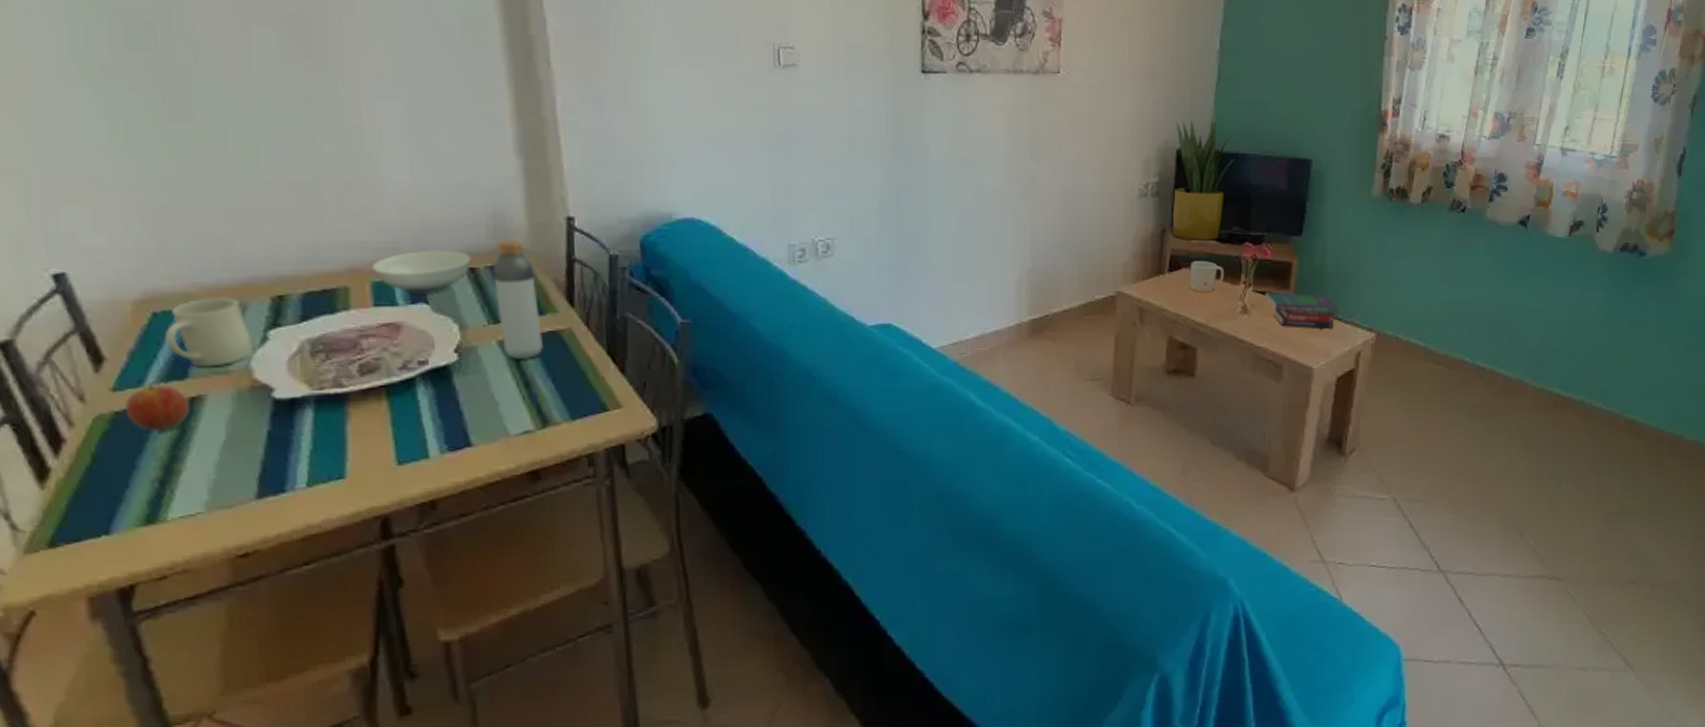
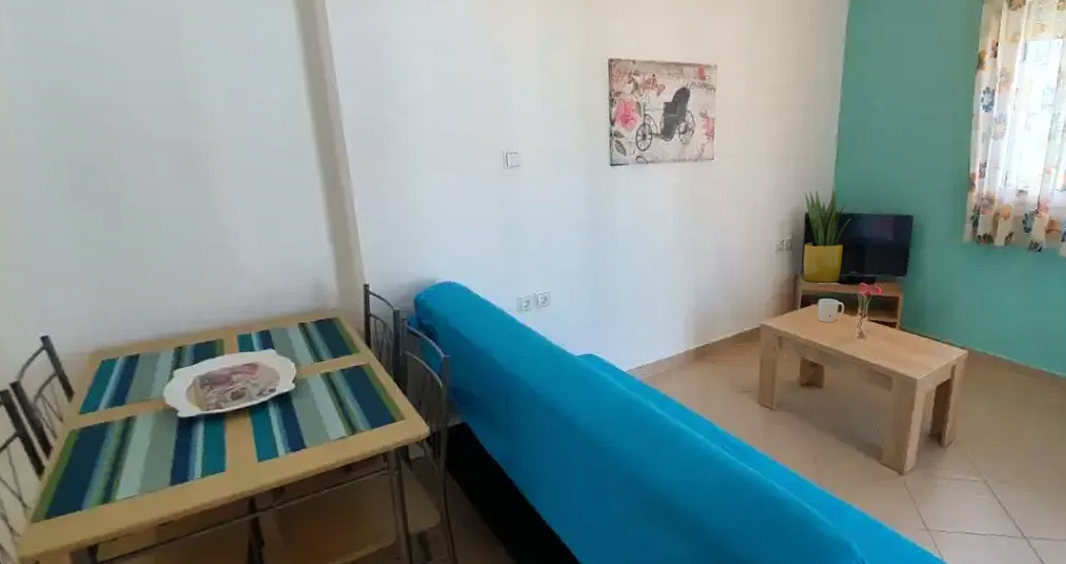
fruit: present [124,382,191,431] -> none [87,407,127,441]
mug: present [164,297,256,367] -> none [109,349,166,397]
bowl: present [371,249,471,294] -> none [237,311,302,343]
bottle: present [493,239,543,359] -> none [316,302,351,386]
books: present [1265,291,1339,330] -> none [877,320,937,349]

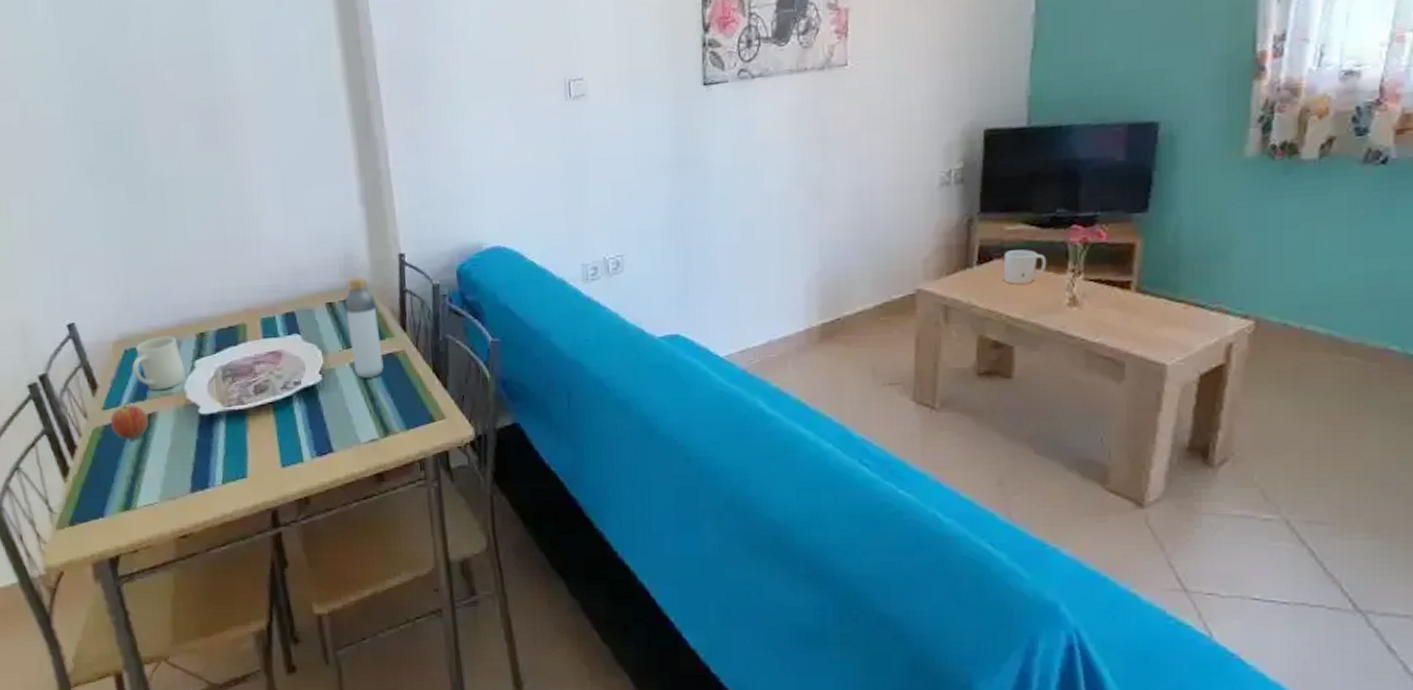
fruit: none [87,407,127,441] -> present [110,402,149,440]
mug: none [109,349,166,397] -> present [132,336,188,391]
bottle: none [316,302,351,386] -> present [345,276,384,378]
planter: present [802,186,851,283] -> none [980,89,1057,228]

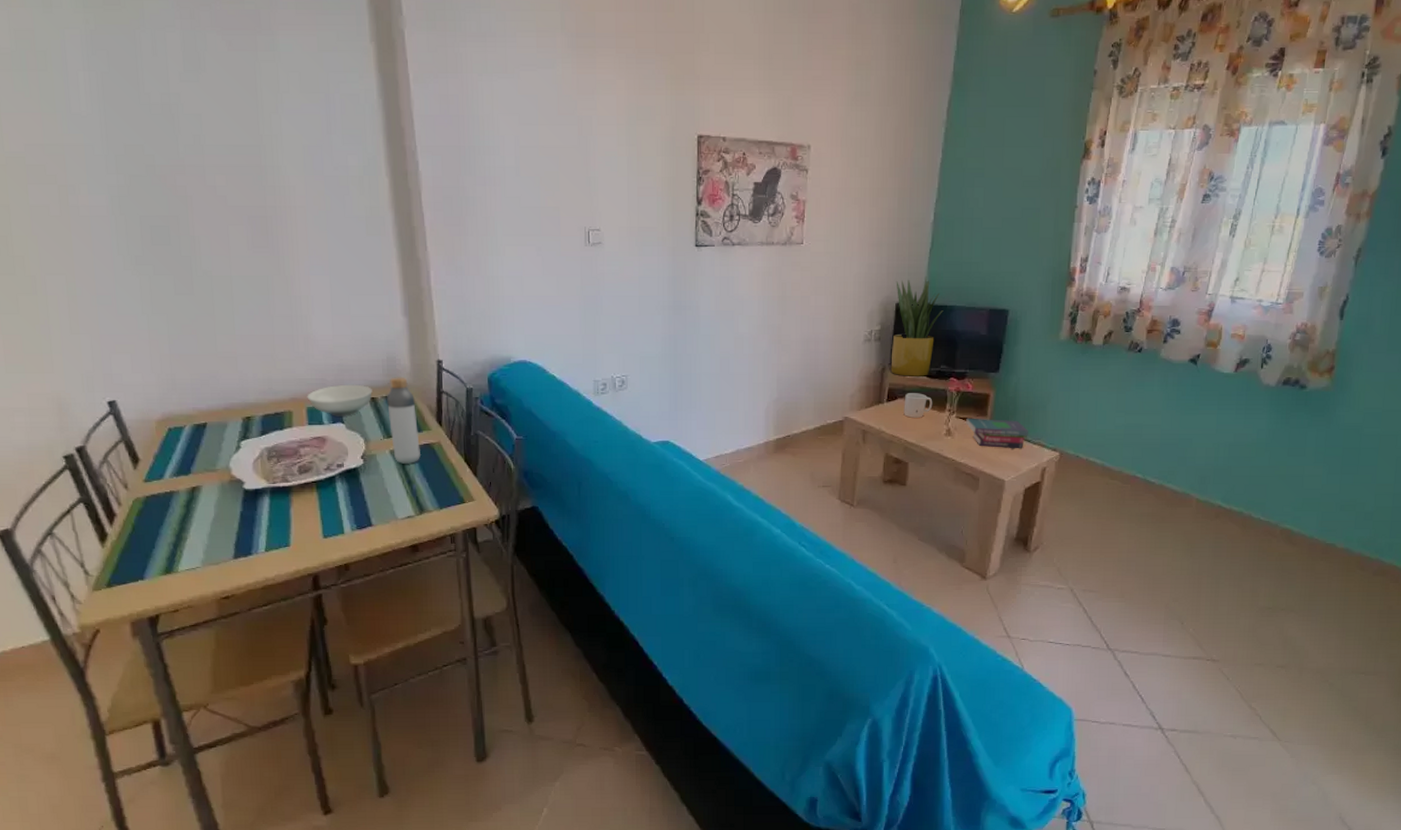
fruit: present [110,402,149,440] -> none [152,476,192,510]
mug: present [132,336,188,391] -> none [176,418,233,467]
bowl: none [261,288,330,327] -> present [307,384,373,416]
planter: none [980,89,1057,228] -> present [890,276,943,376]
books: none [1100,278,1201,319] -> present [966,418,1028,449]

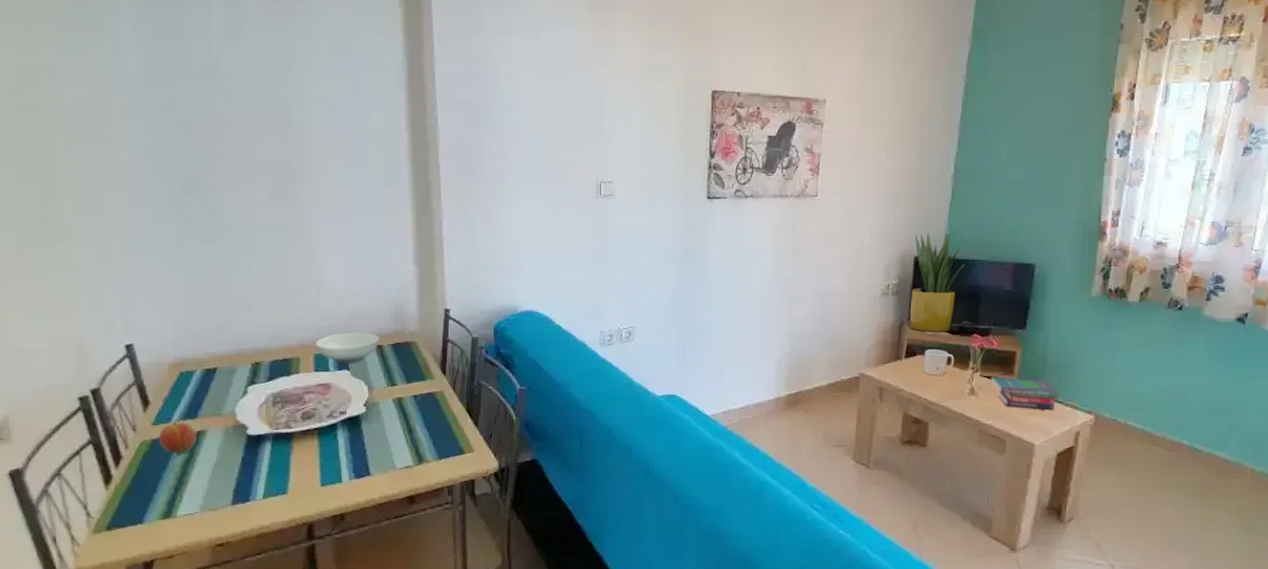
fruit: none [152,476,192,510] -> present [158,420,197,454]
bottle: present [387,377,420,464] -> none [393,325,423,412]

